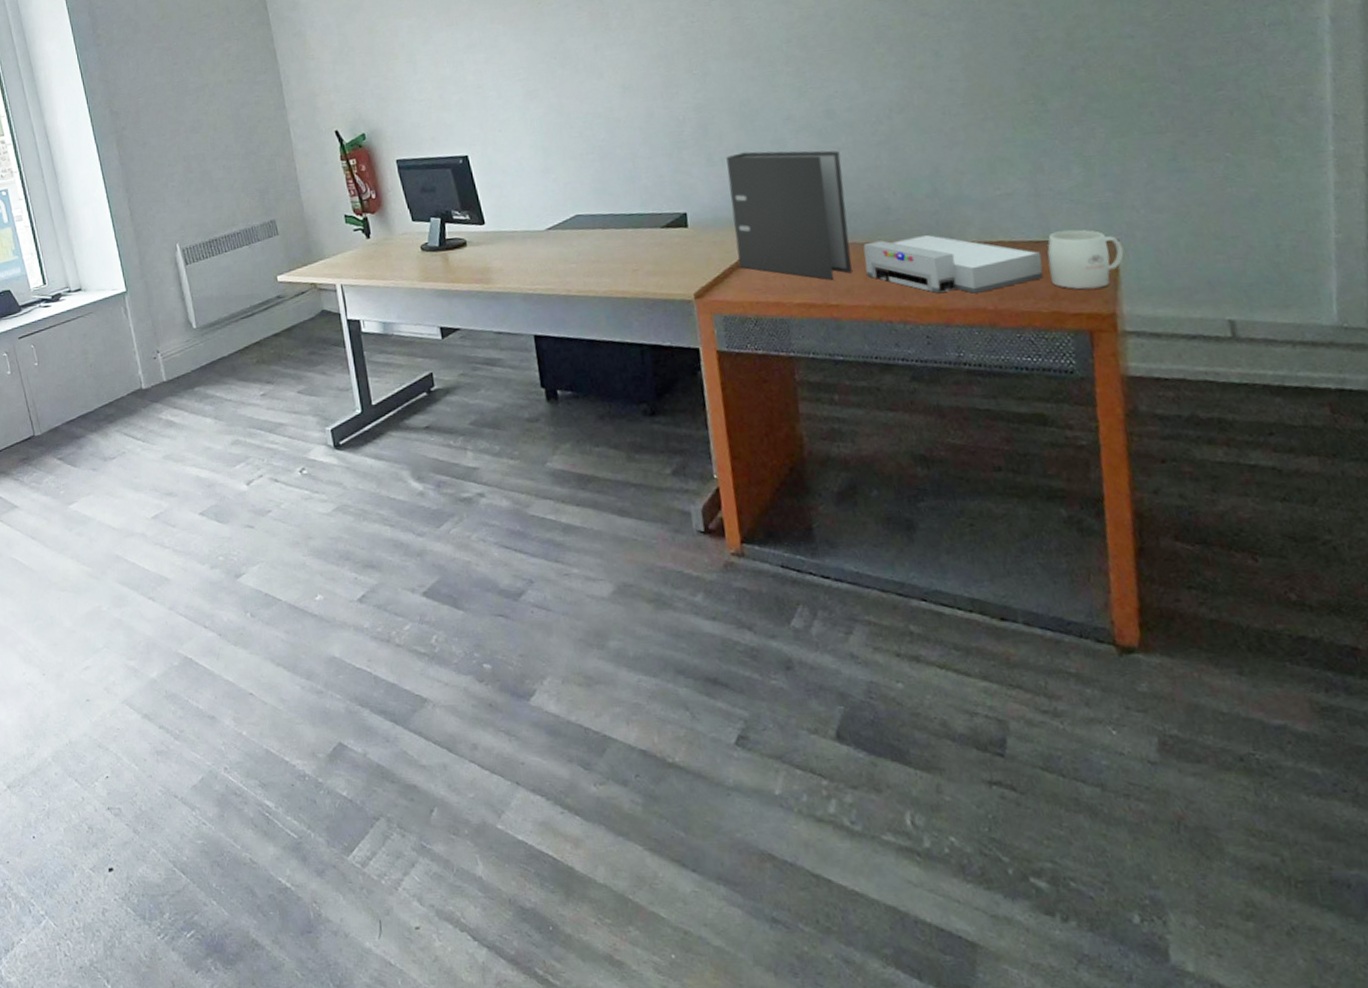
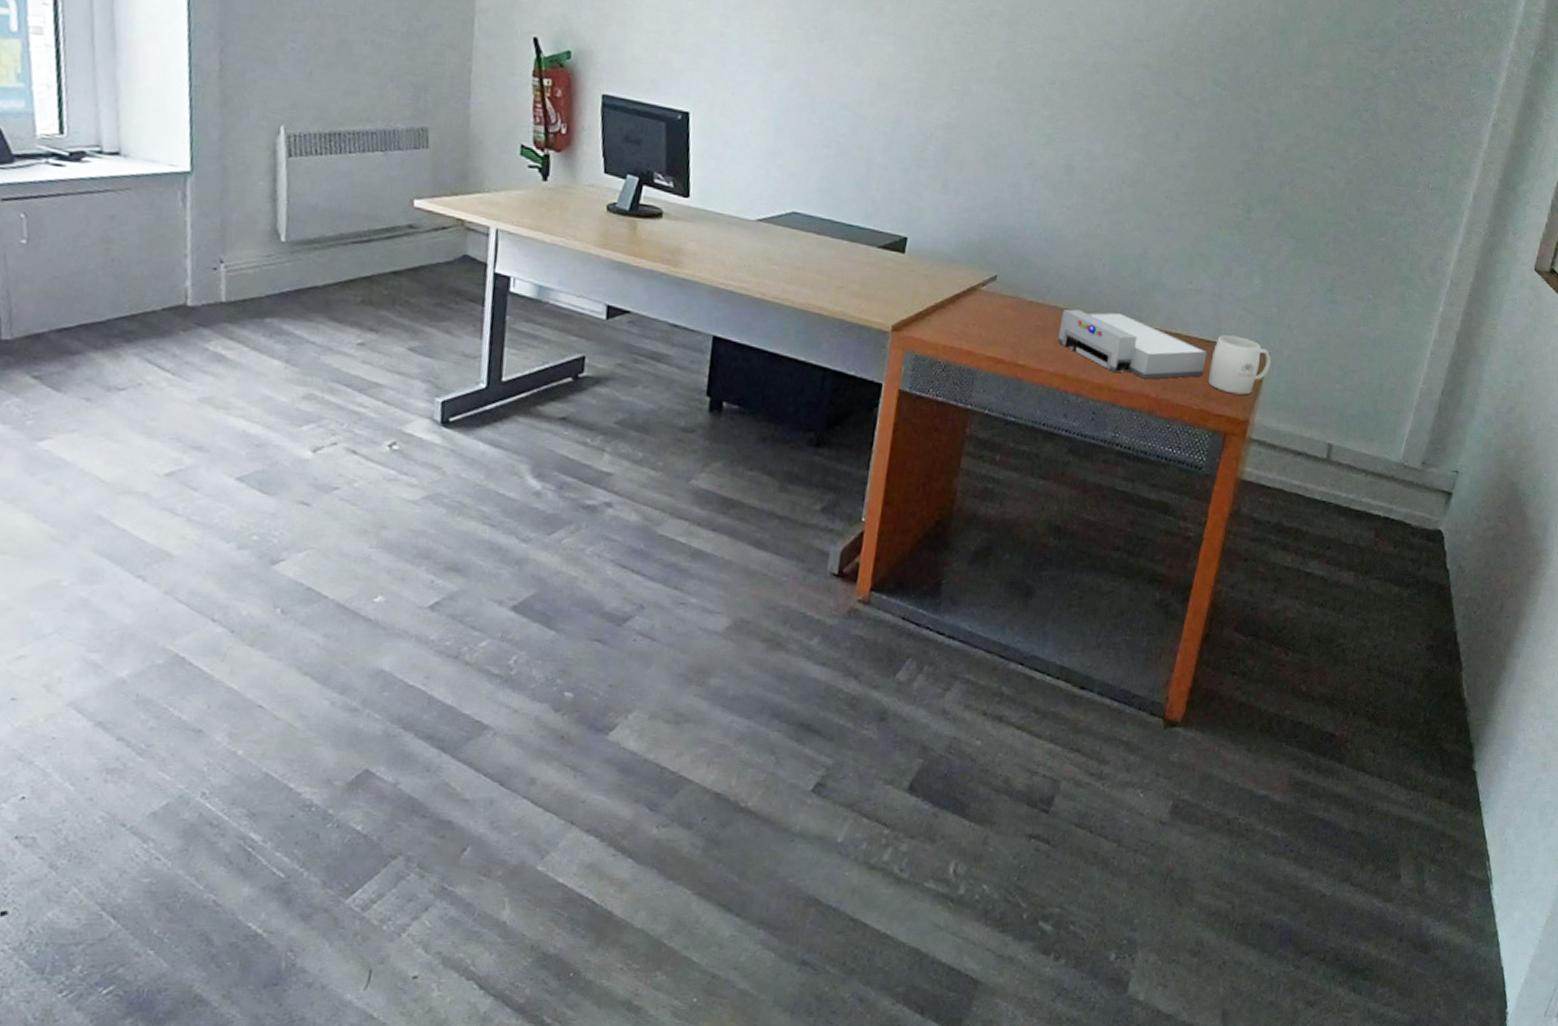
binder: present [726,150,852,280] -> none [943,187,1067,339]

